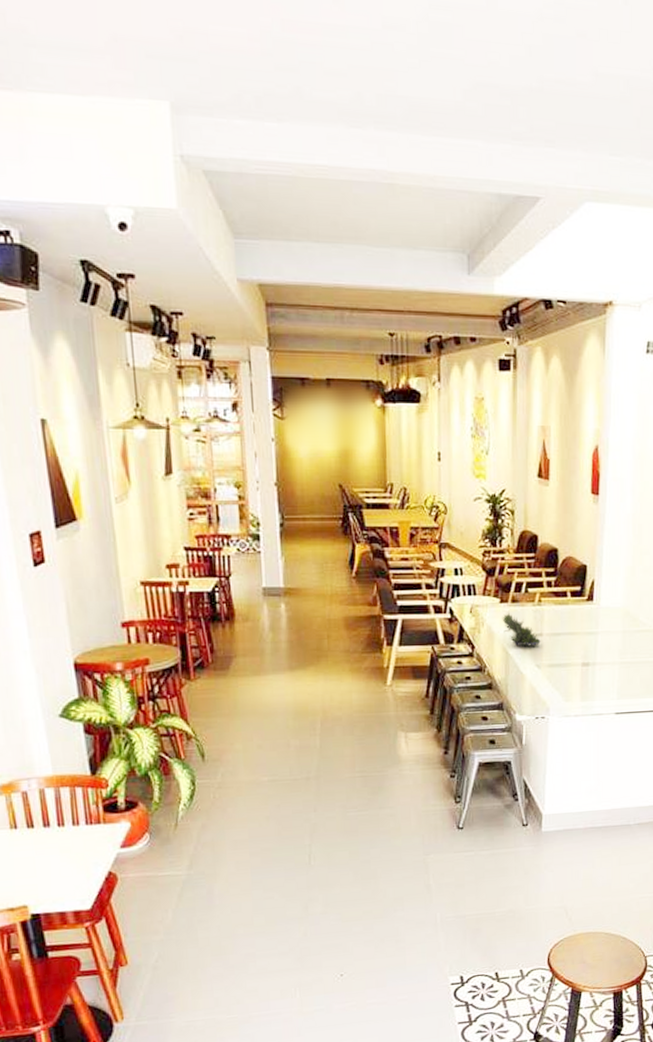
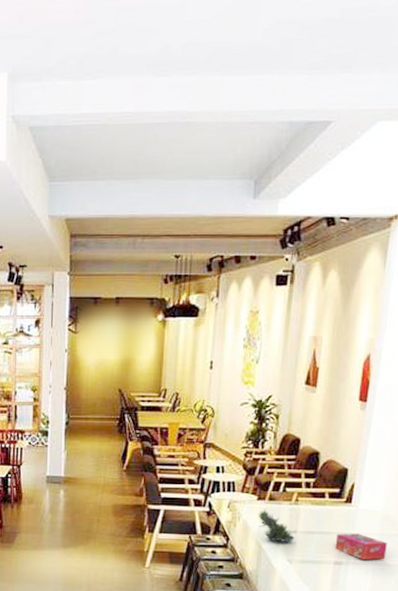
tissue box: none [581,632,630,659] -> present [335,533,387,560]

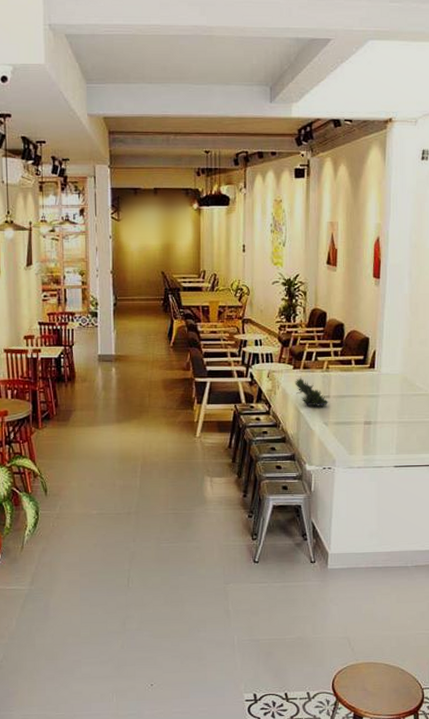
tissue box: present [335,533,387,560] -> none [364,395,408,418]

